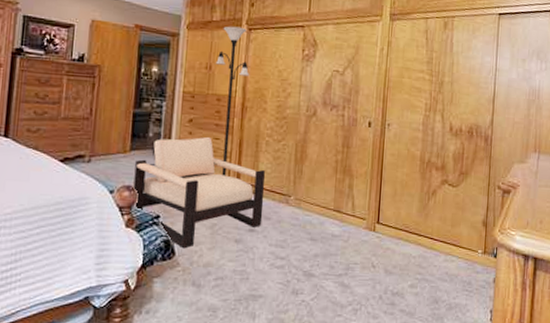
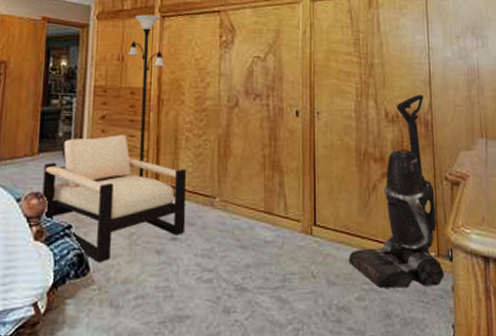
vacuum cleaner: none [405,111,488,279] -> present [348,94,444,288]

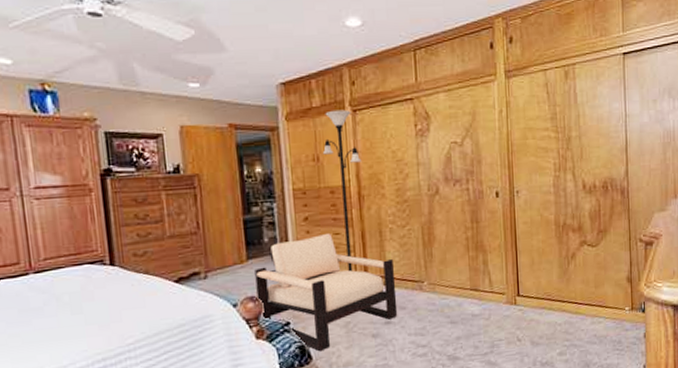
vacuum cleaner: present [348,94,444,288] -> none [550,163,637,343]

